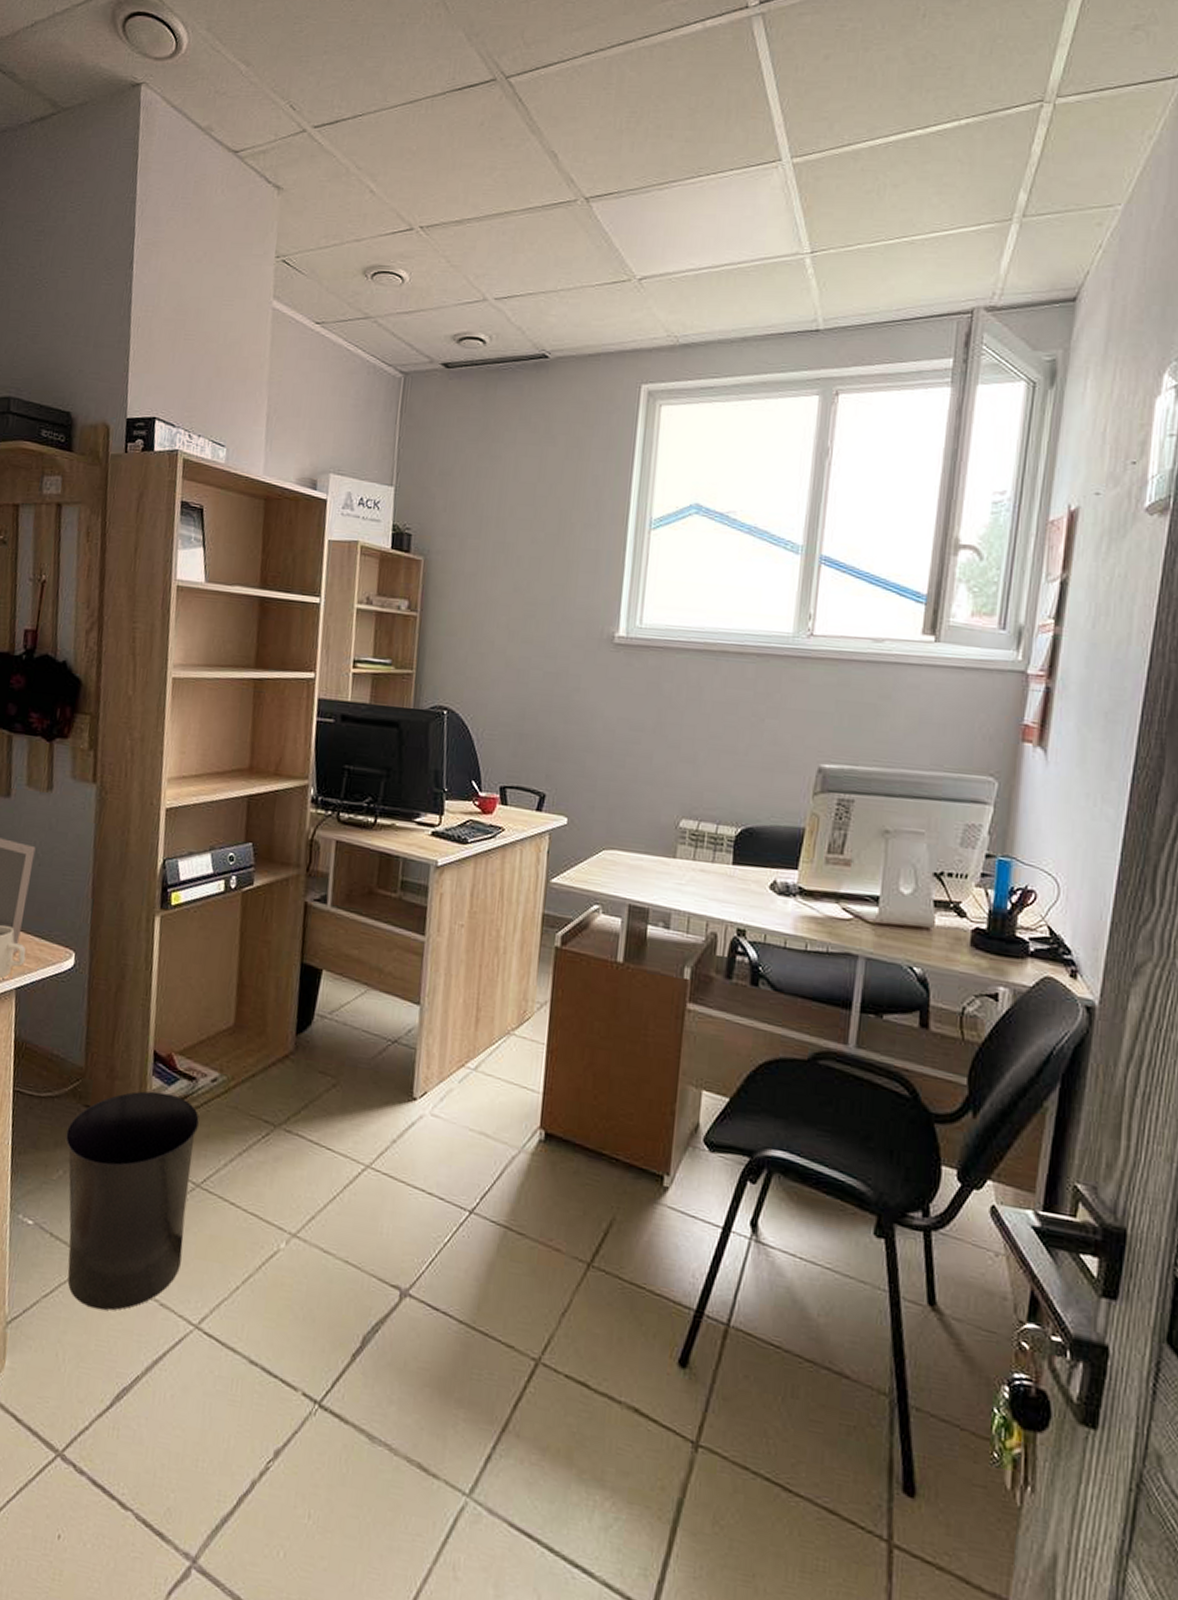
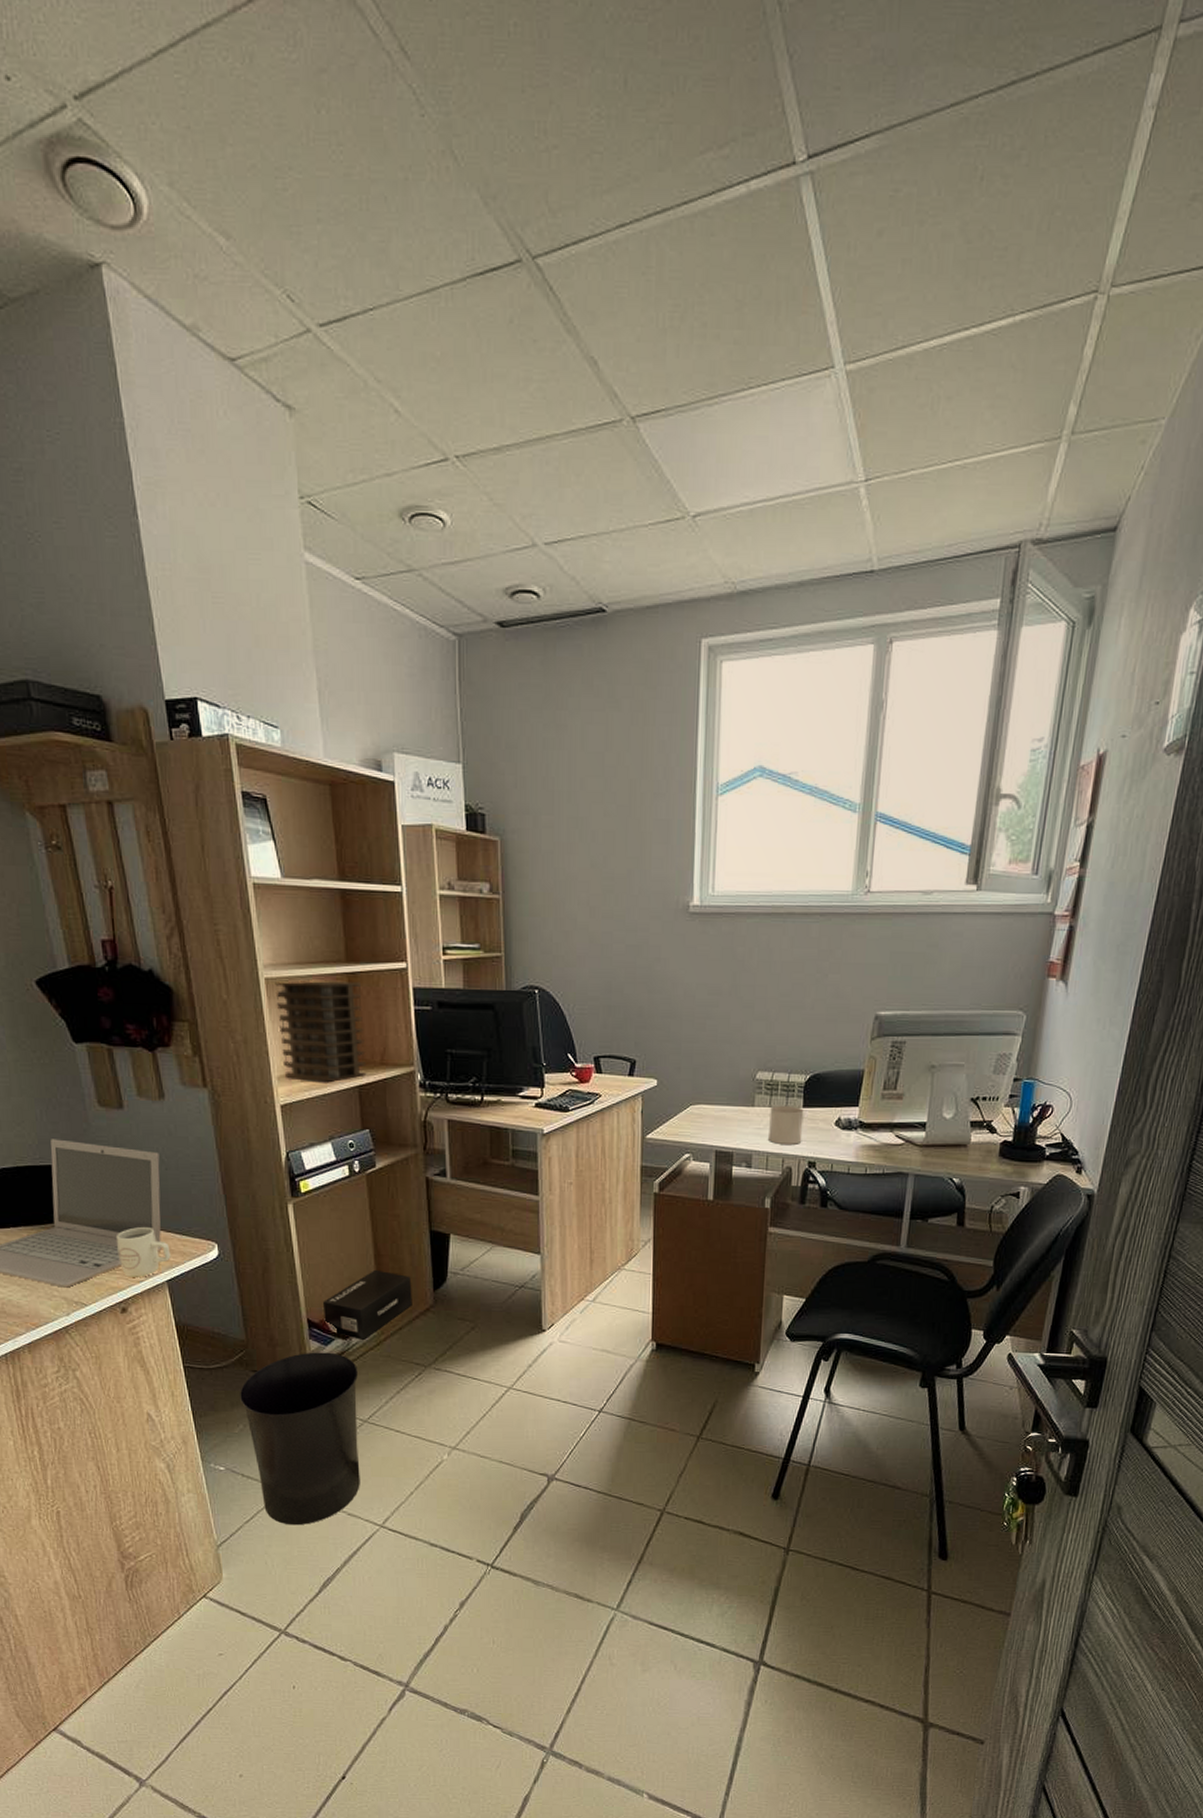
box: none [172,1001,273,1085] -> present [323,1269,412,1341]
file organizer: none [175,683,266,789] -> present [275,981,367,1082]
mug: none [691,859,733,907] -> present [769,1105,804,1144]

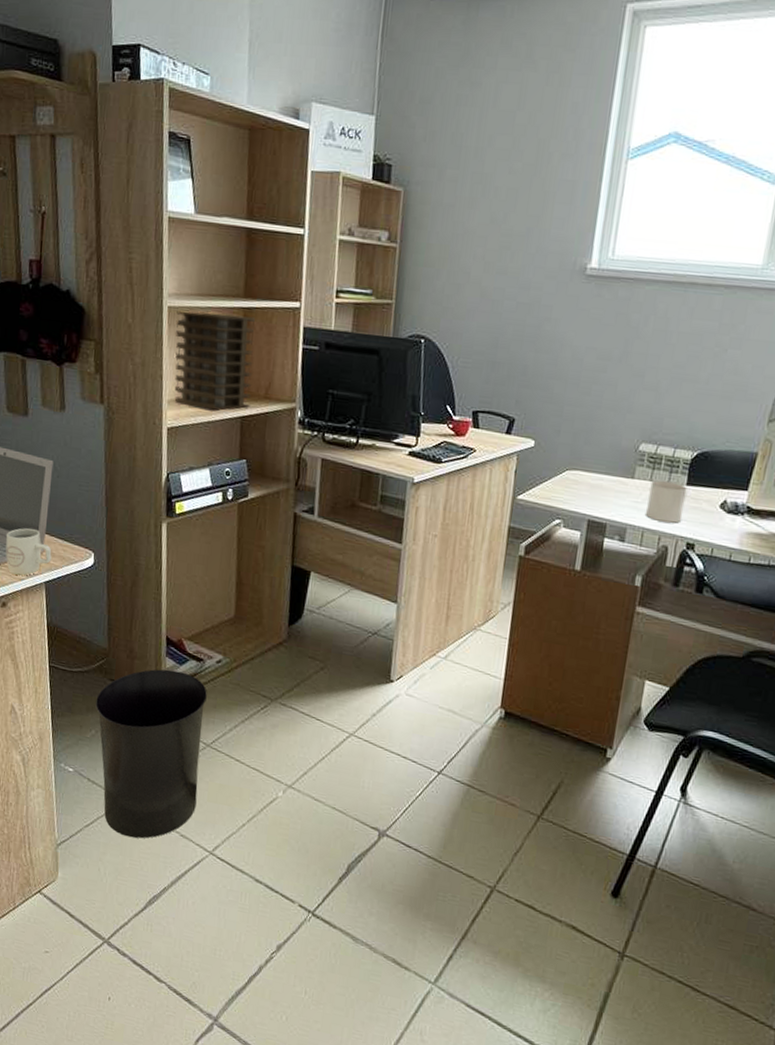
box: present [323,1269,412,1341] -> none [182,597,268,666]

